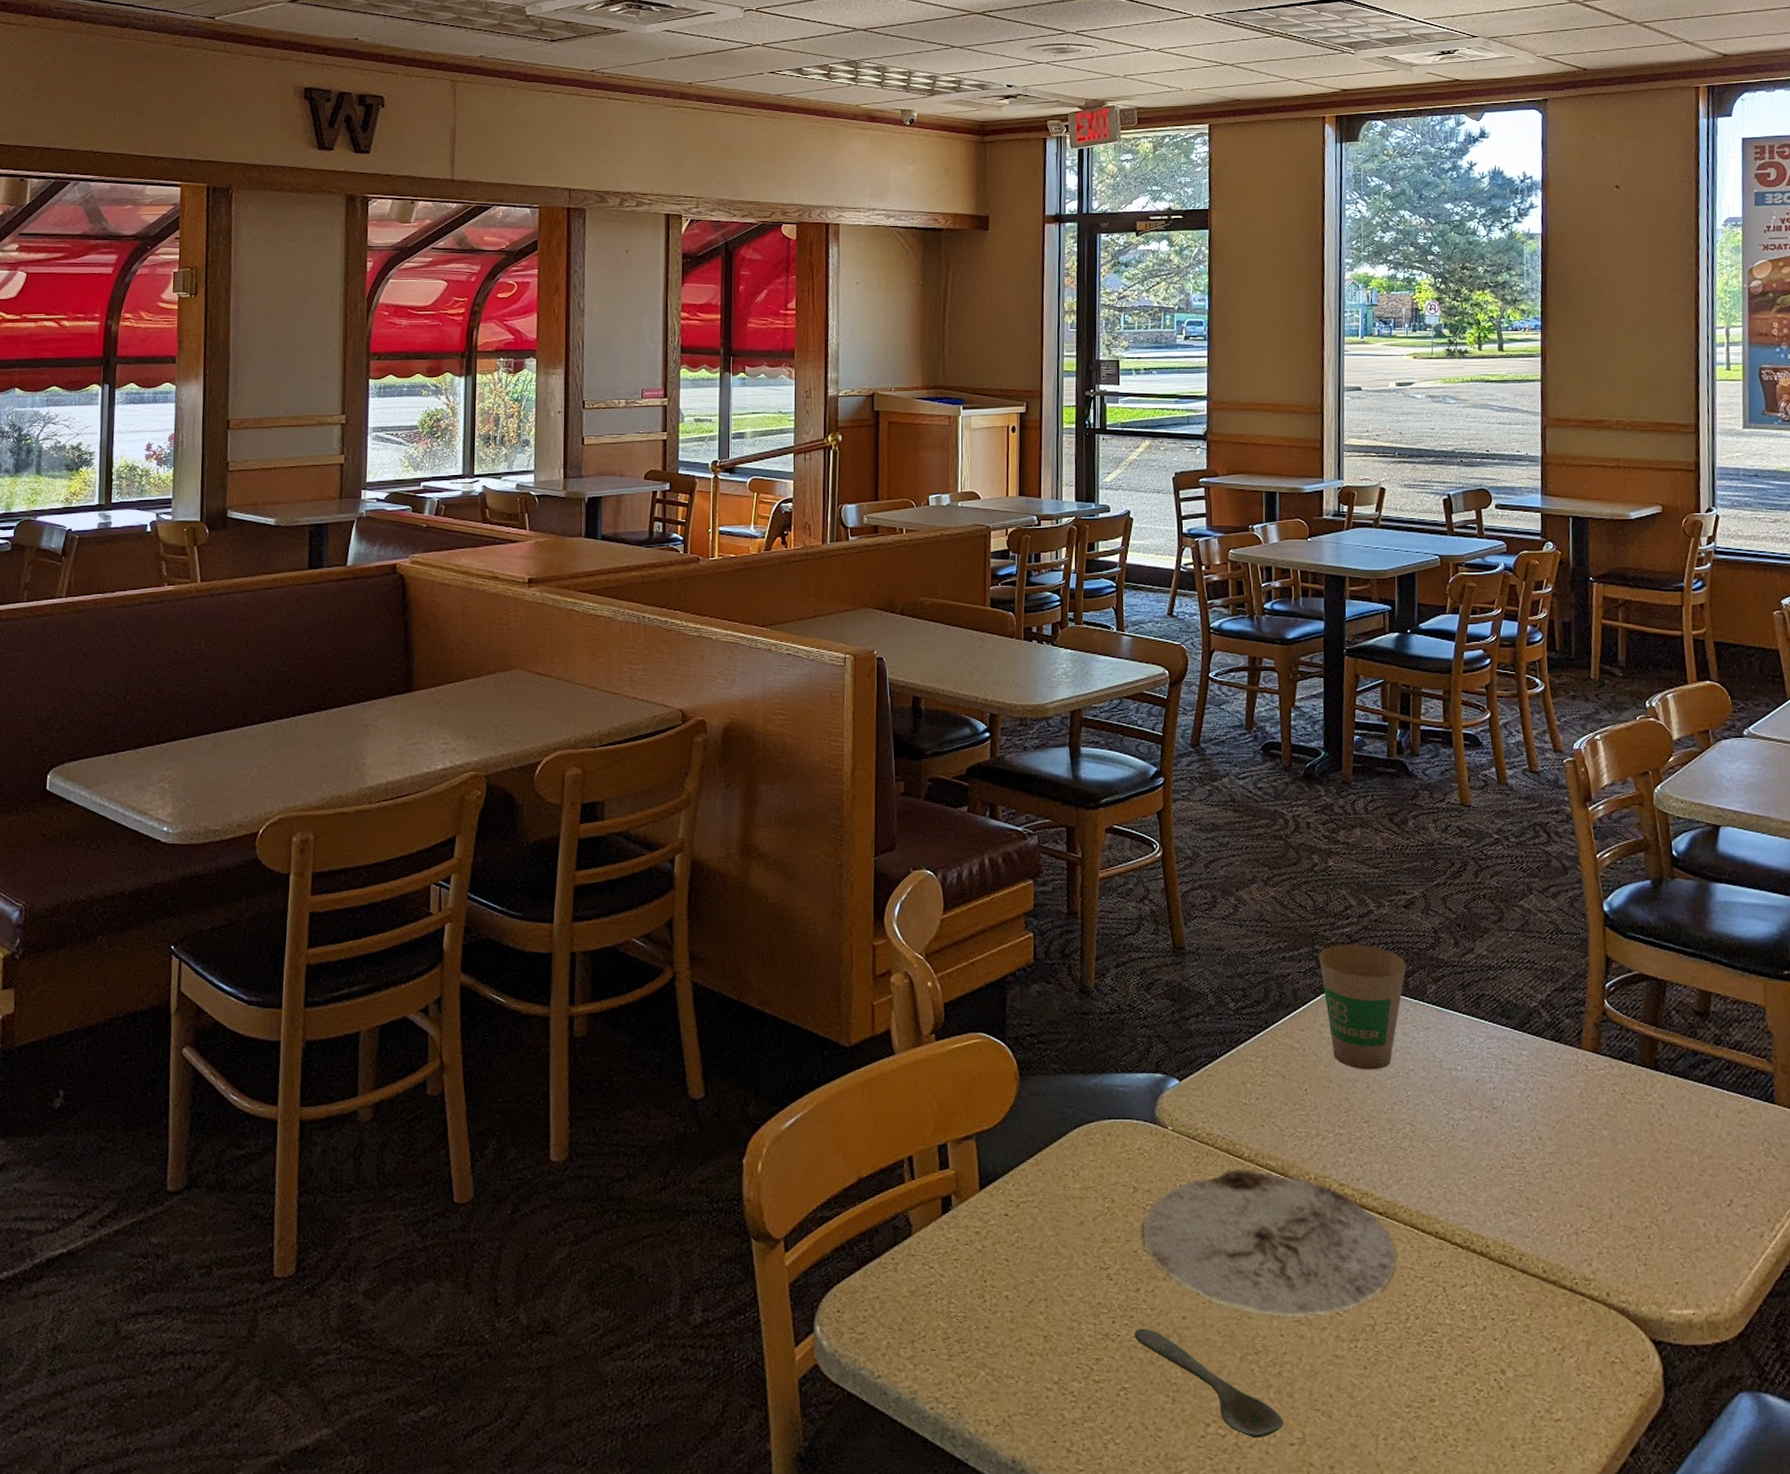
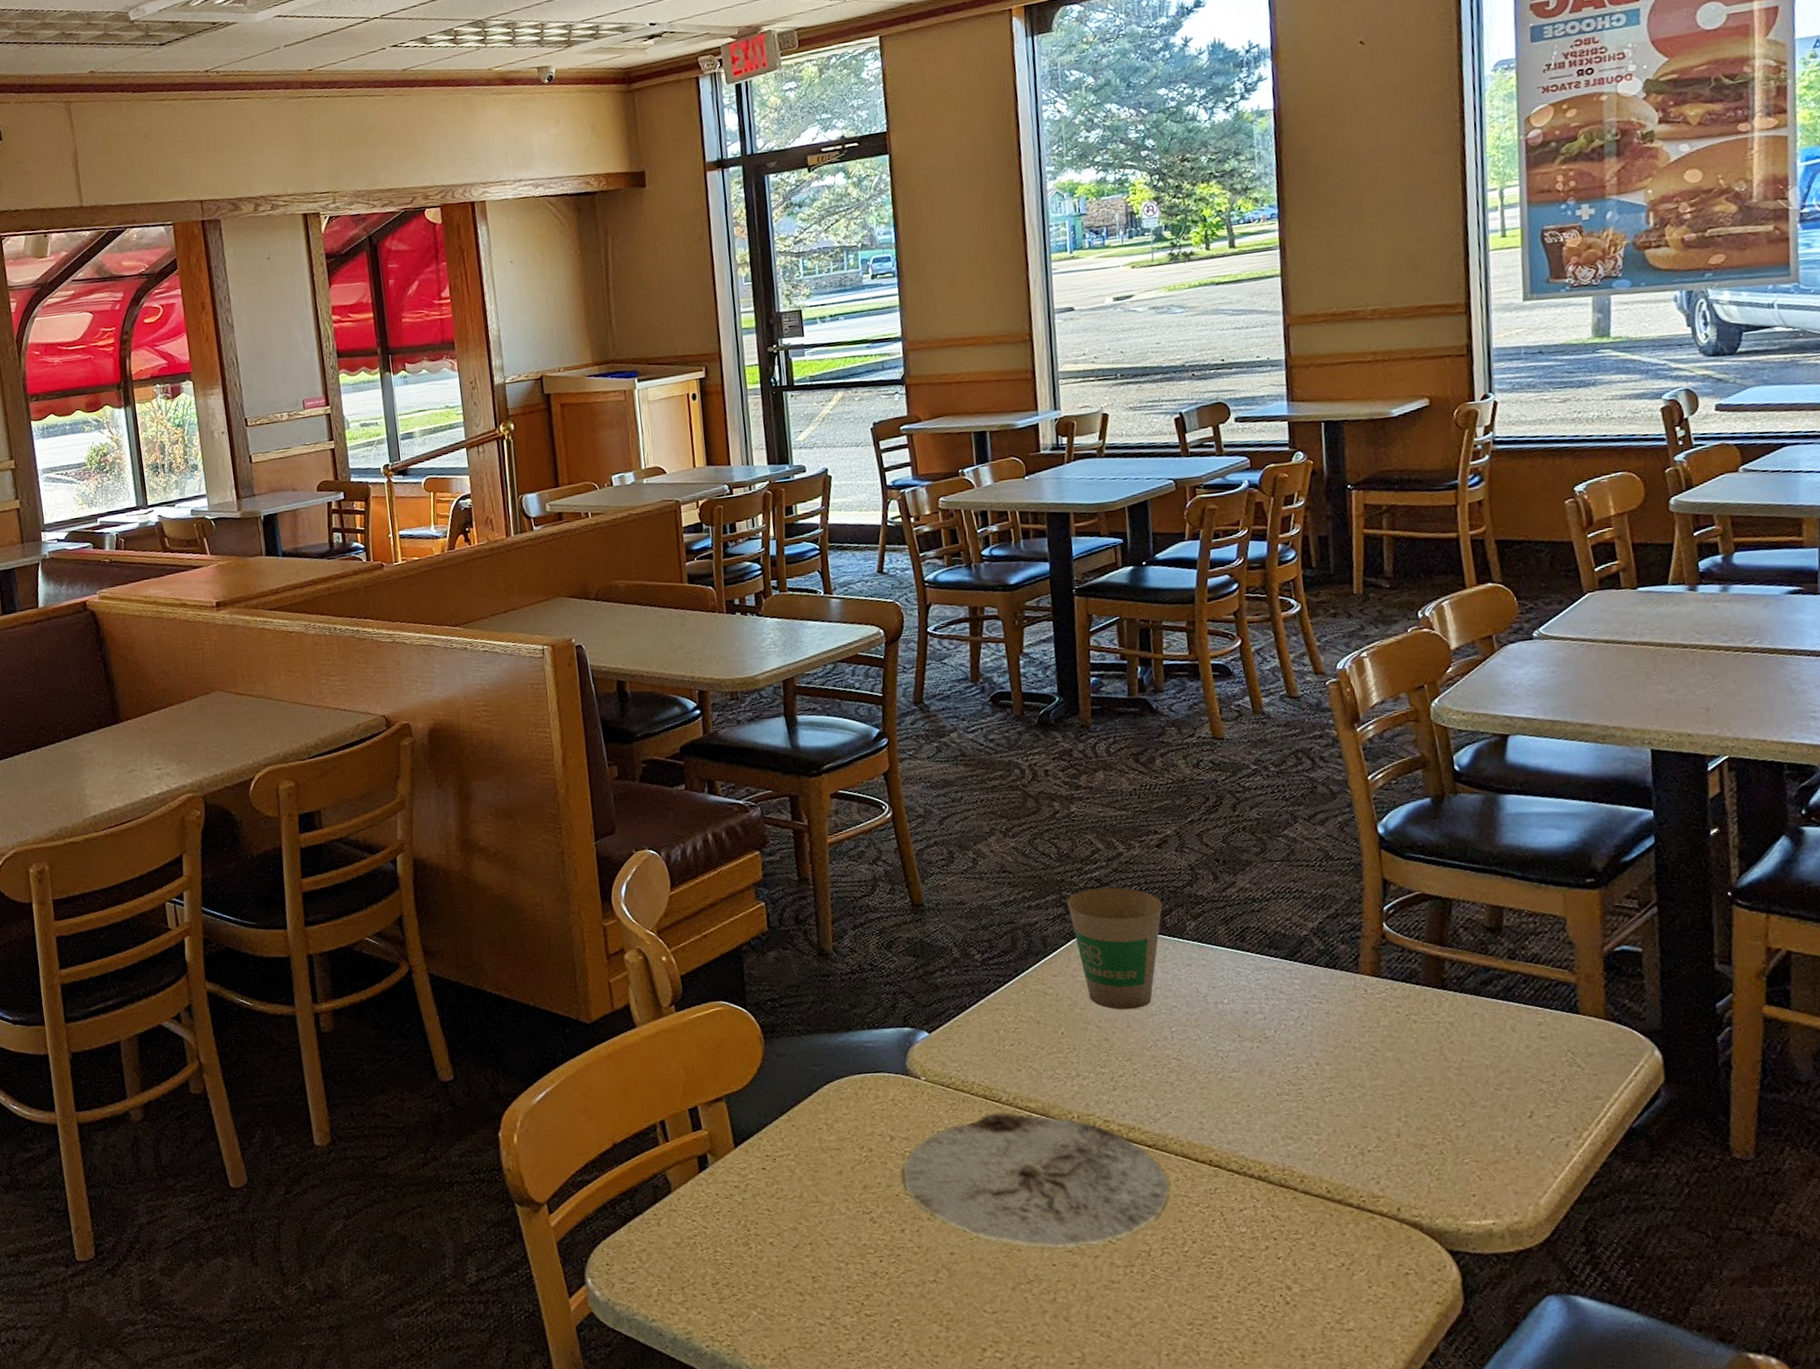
spoon: present [1134,1328,1284,1438] -> none [902,1265,1062,1359]

